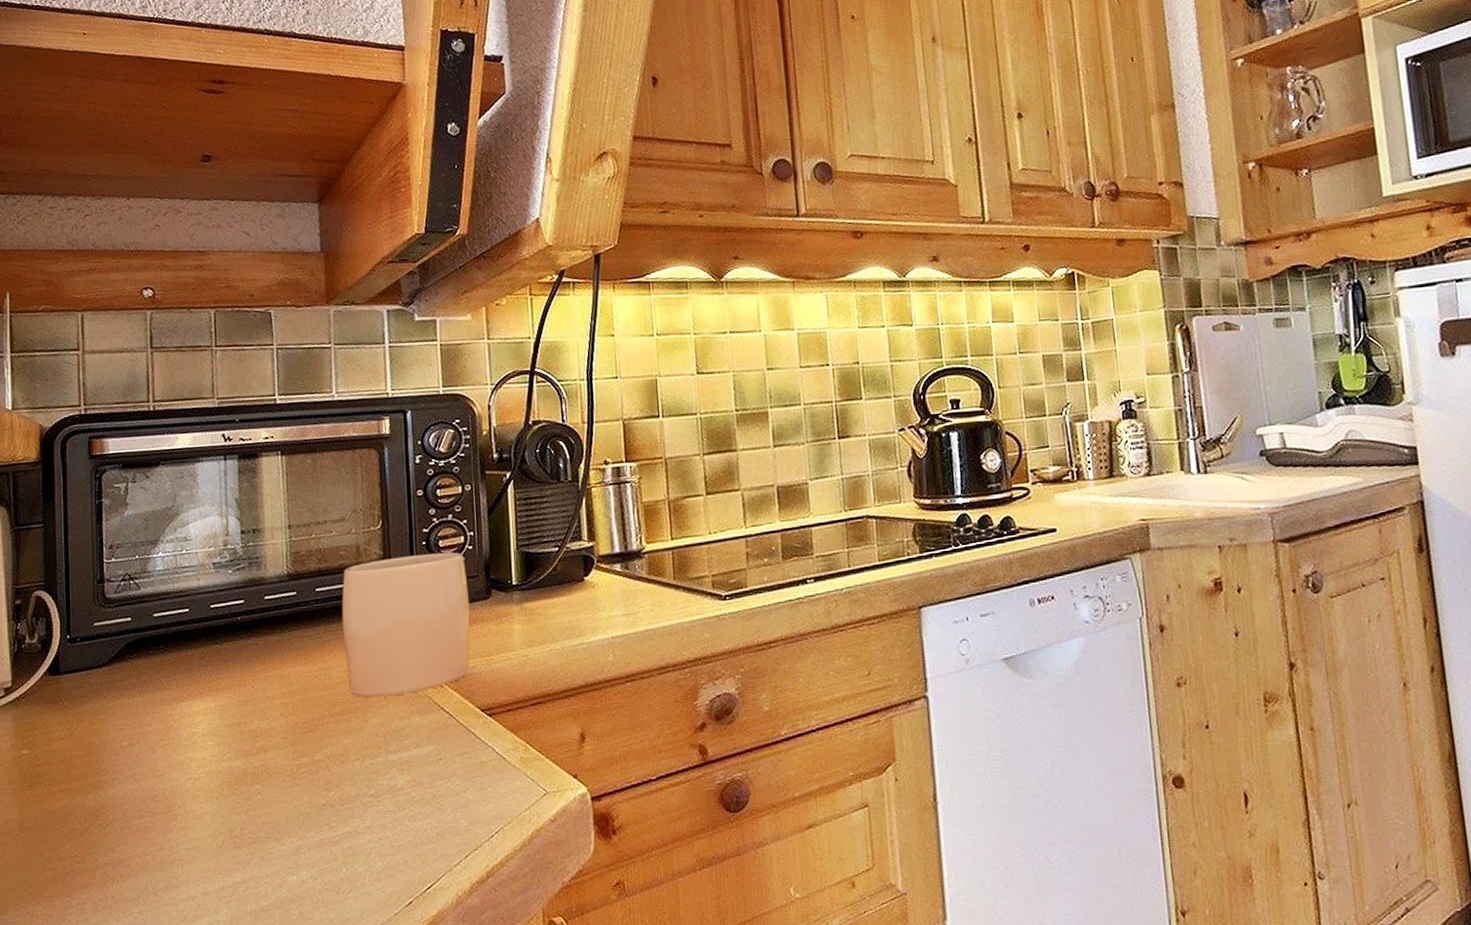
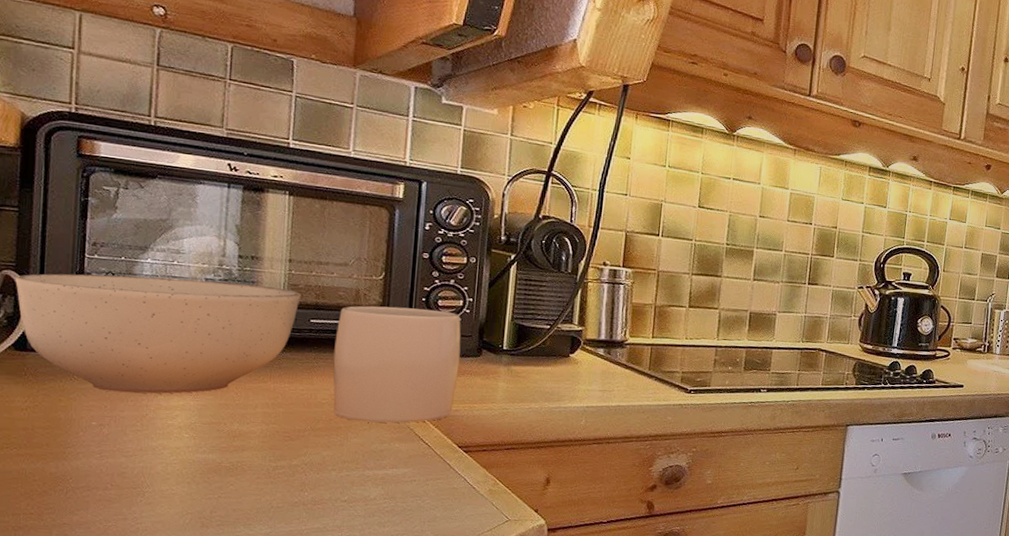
bowl: none [45,558,304,706] -> present [15,273,301,394]

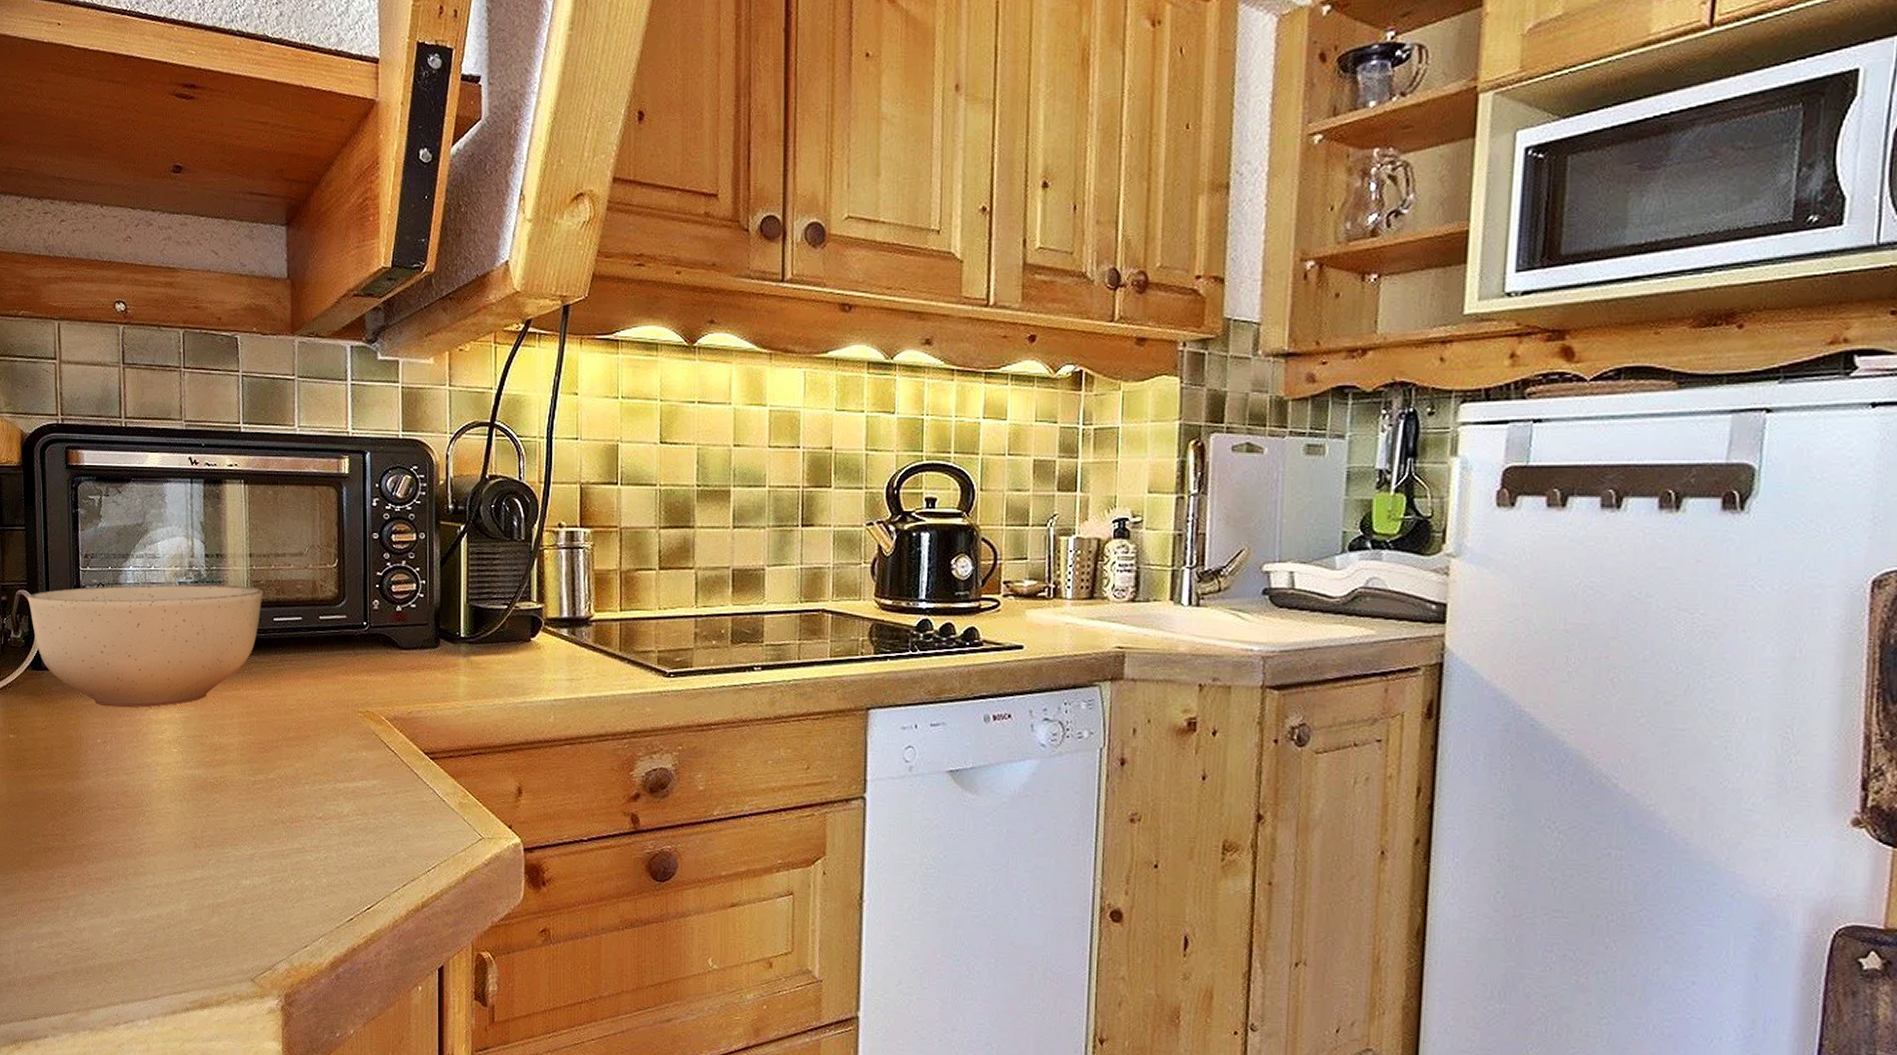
mug: present [332,305,462,423] -> none [297,596,418,729]

